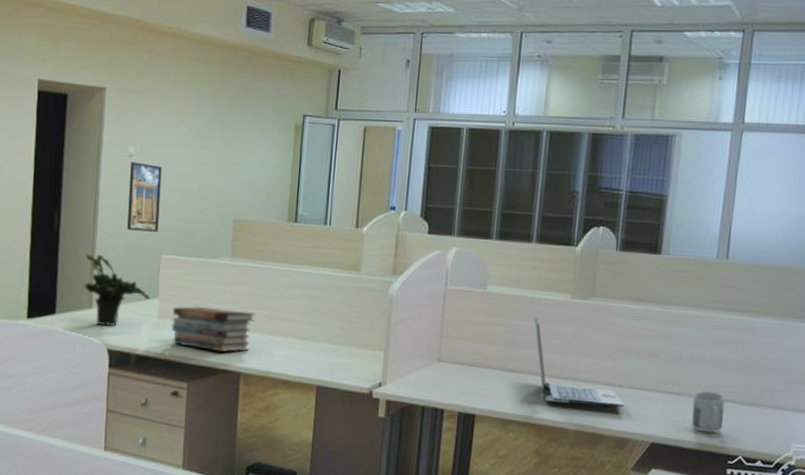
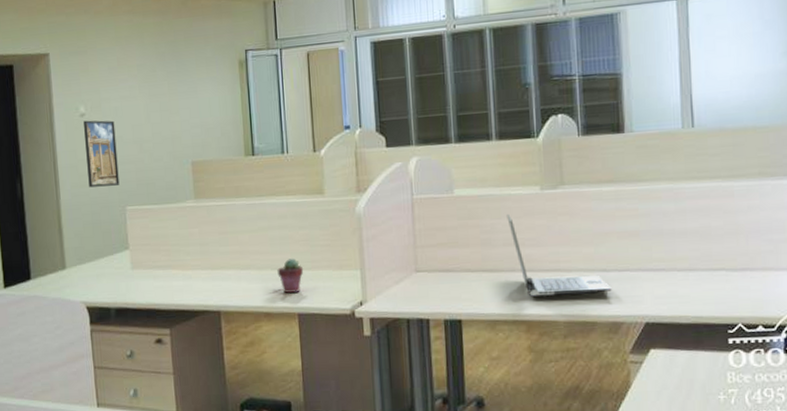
potted plant: present [84,253,151,327] -> none [52,215,121,285]
book stack: present [171,306,256,353] -> none [144,250,227,294]
potted succulent: none [302,330,329,366] -> present [277,258,304,294]
mug: present [691,391,725,433] -> none [681,262,717,305]

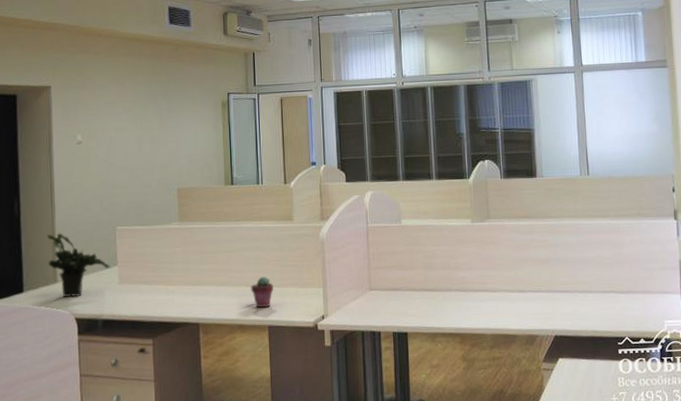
potted plant: none [52,215,121,285] -> present [46,233,110,298]
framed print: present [84,120,120,188] -> none [80,147,111,208]
laptop computer: present [507,215,612,297] -> none [444,243,528,313]

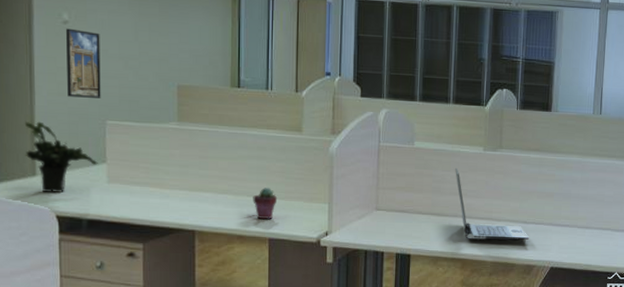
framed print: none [80,147,111,208] -> present [66,28,101,98]
laptop computer: none [444,243,528,313] -> present [455,169,529,240]

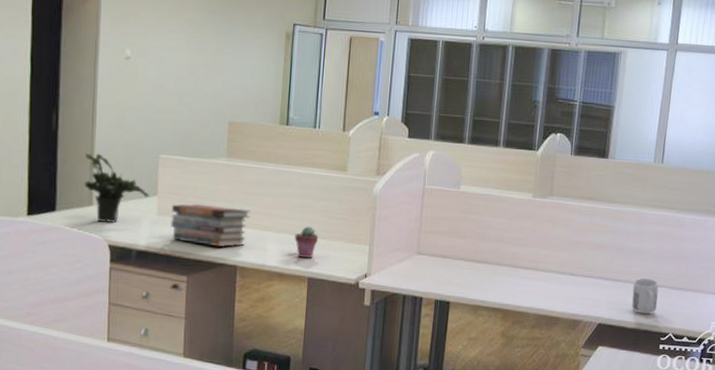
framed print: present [66,28,101,98] -> none [125,64,159,133]
book stack: none [122,169,206,213] -> present [170,203,251,248]
laptop computer: present [455,169,529,240] -> none [501,215,577,293]
mug: none [580,222,604,255] -> present [631,278,659,314]

